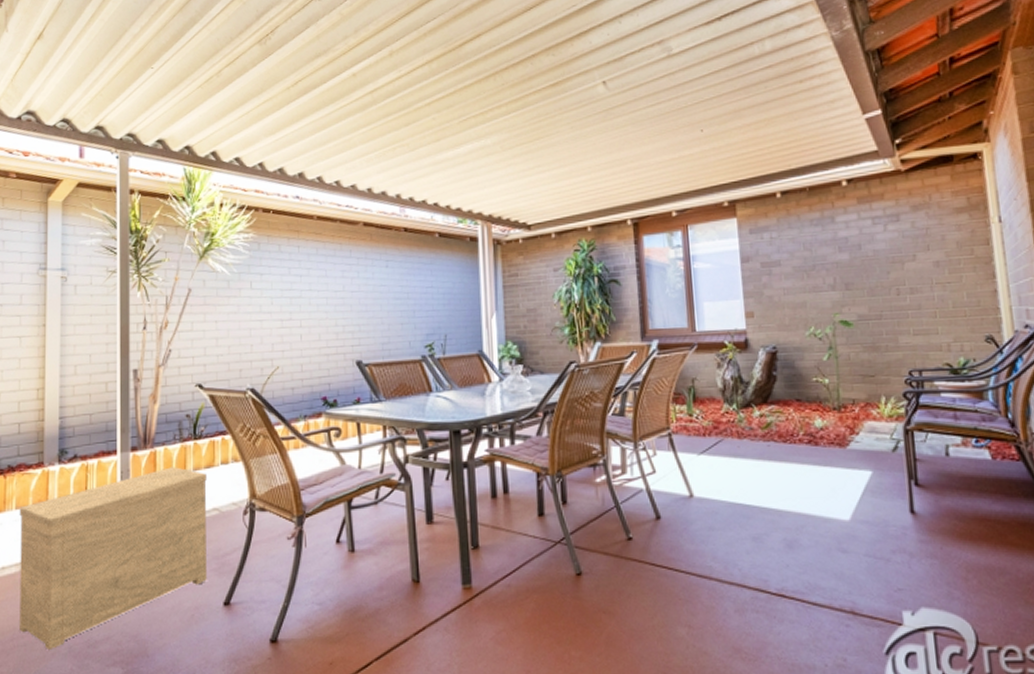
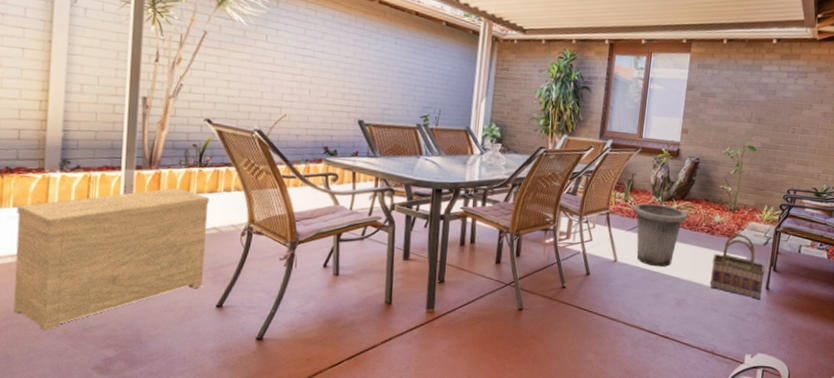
trash can: none [702,413,775,498] -> present [633,203,687,267]
basket: none [823,440,905,529] -> present [710,234,765,300]

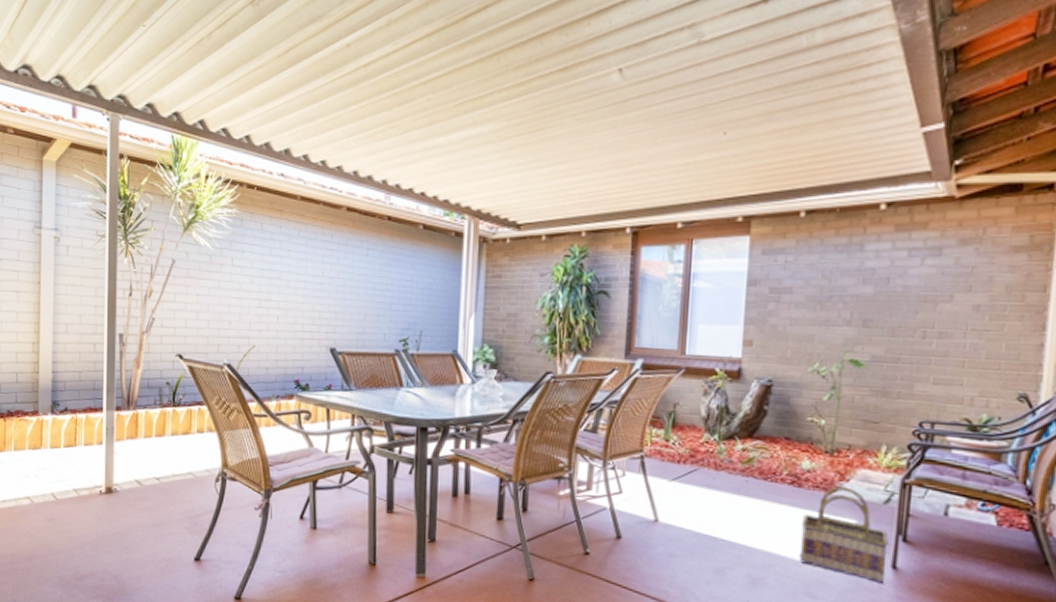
side table: present [14,188,209,330] -> none [17,429,183,577]
trash can: present [633,203,687,267] -> none [678,442,757,531]

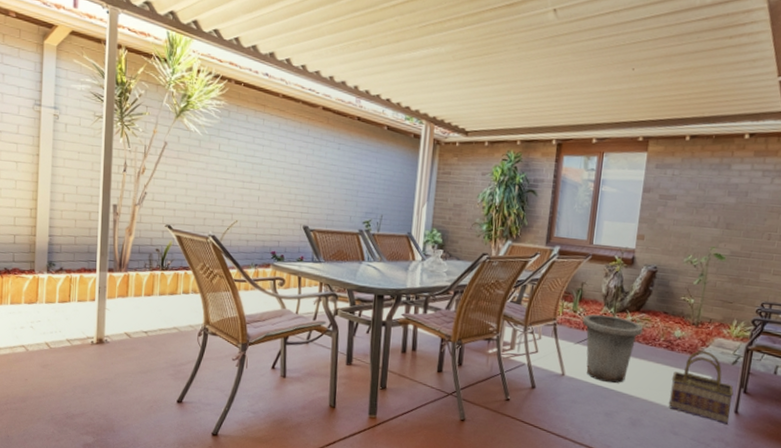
trash can: none [678,442,757,531] -> present [582,314,642,384]

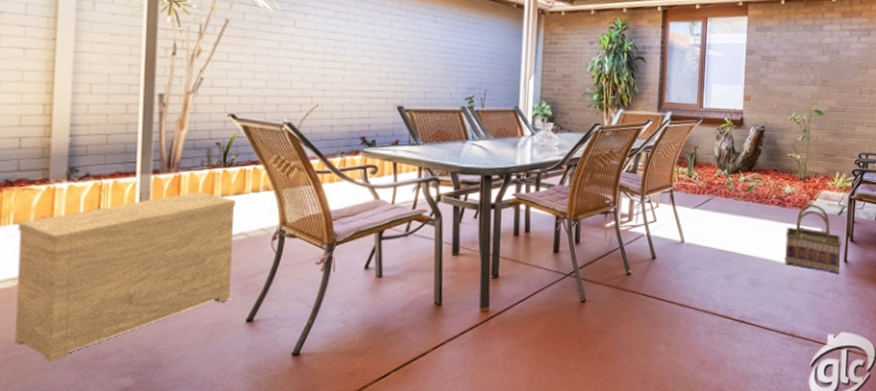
side table: none [12,289,170,416] -> present [15,192,235,361]
trash can: present [582,314,642,384] -> none [698,177,755,245]

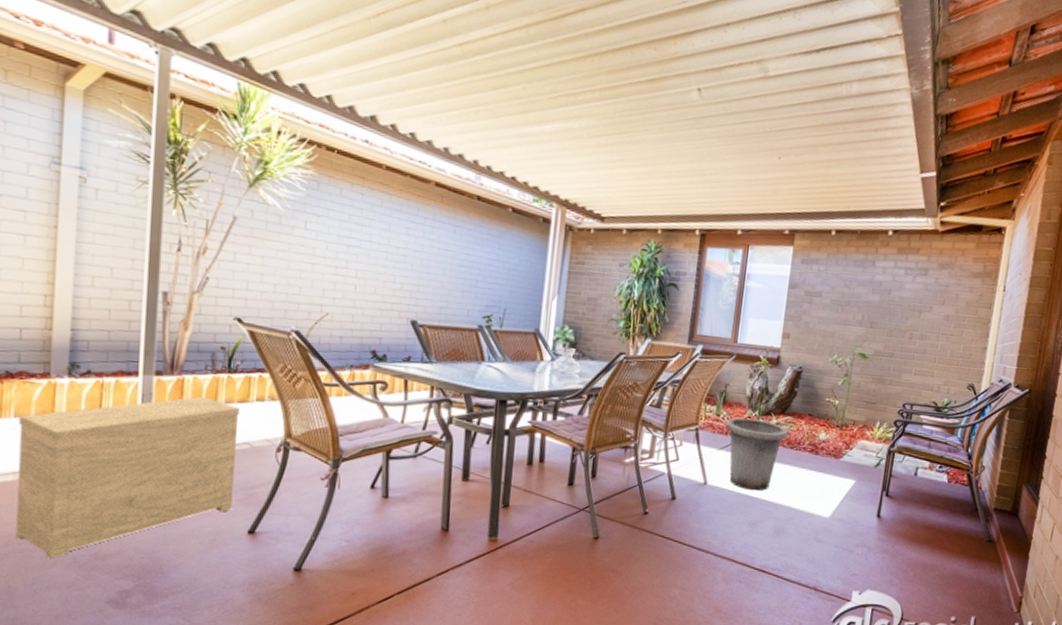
trash can: none [698,177,755,245] -> present [726,417,787,491]
basket: present [785,204,842,274] -> none [813,453,876,529]

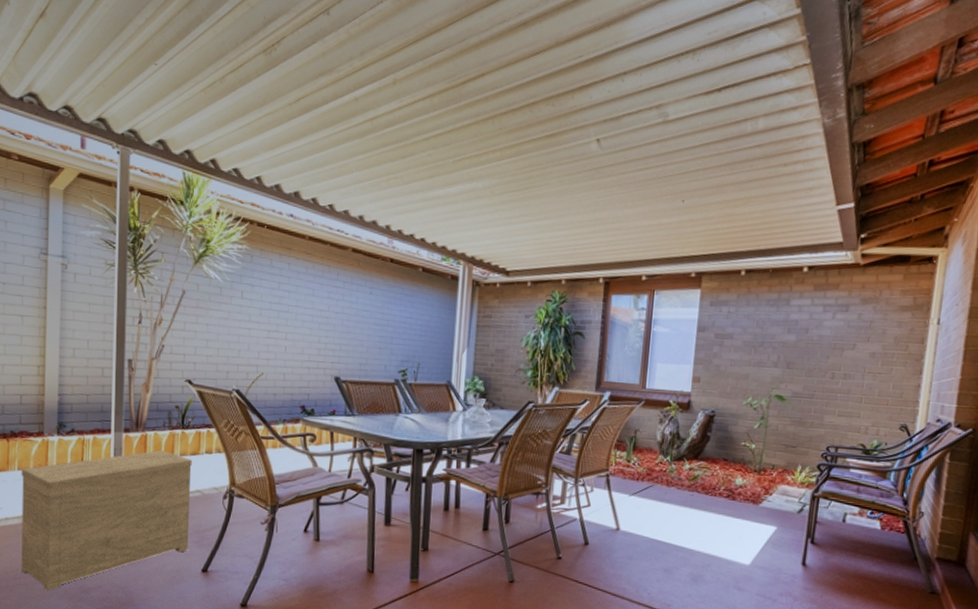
trash can: present [726,417,787,491] -> none [637,463,701,537]

